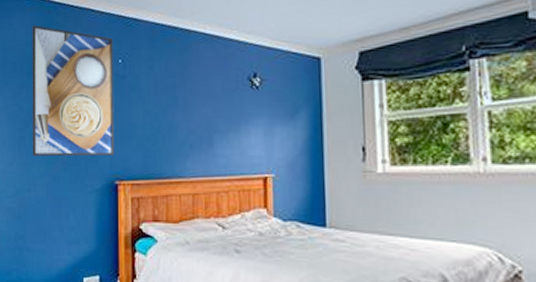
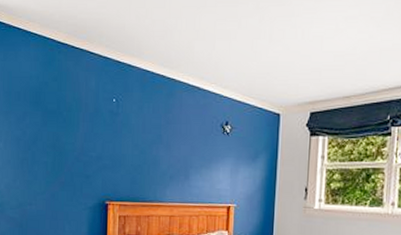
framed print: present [32,25,115,157] -> none [34,60,109,180]

